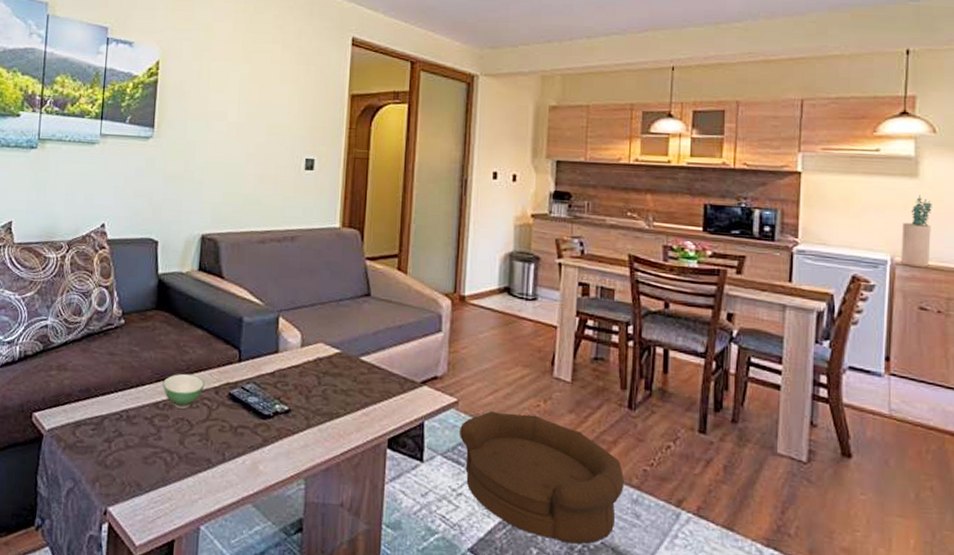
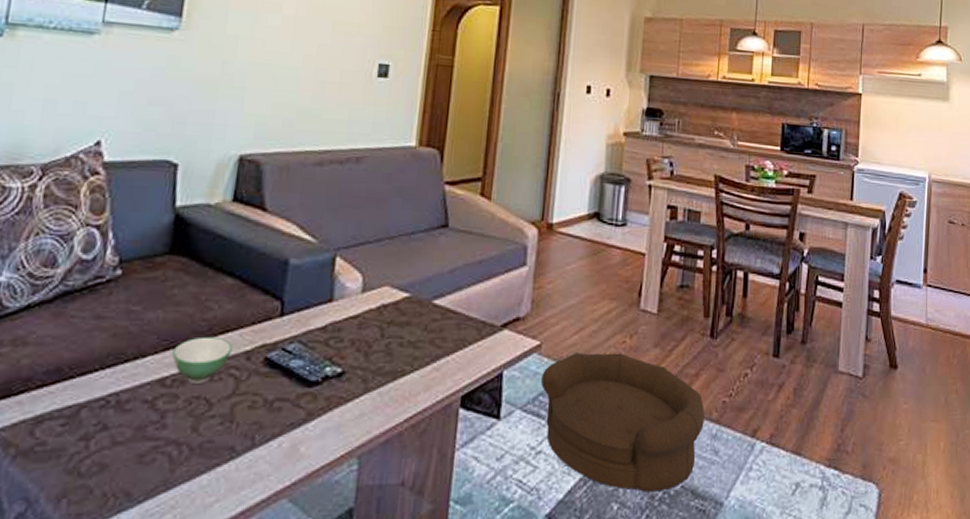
vase: present [901,195,932,269] -> none [936,117,959,185]

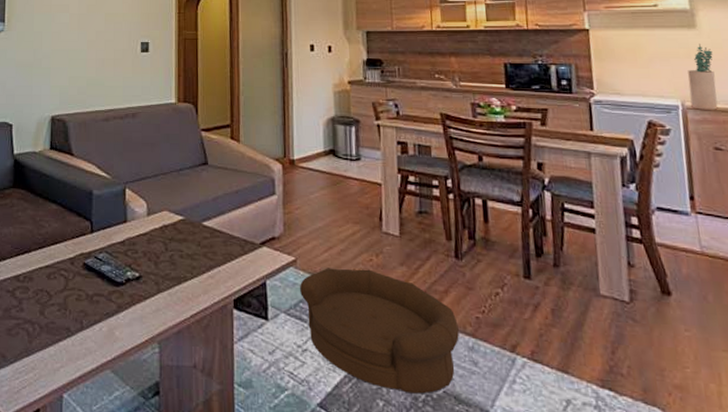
bowl: present [172,336,233,385] -> none [22,246,61,281]
vase: none [936,117,959,185] -> present [687,44,718,111]

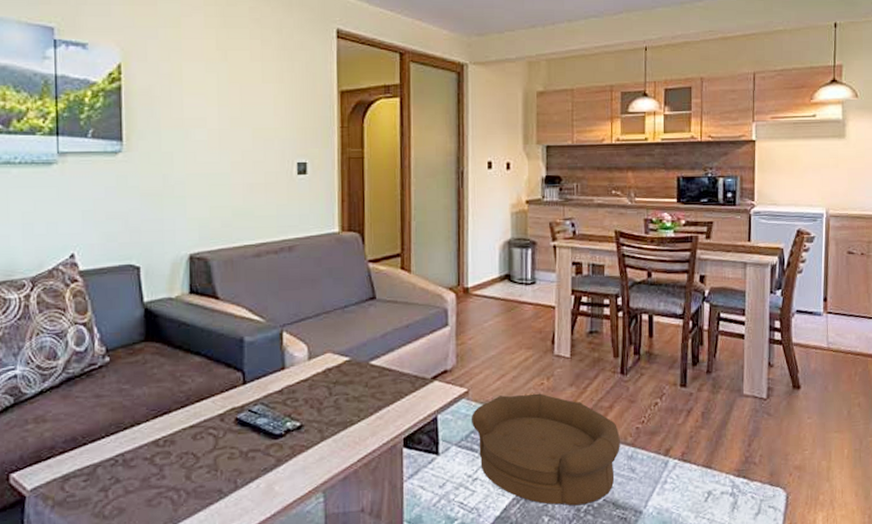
vase: present [687,44,718,111] -> none [833,153,856,218]

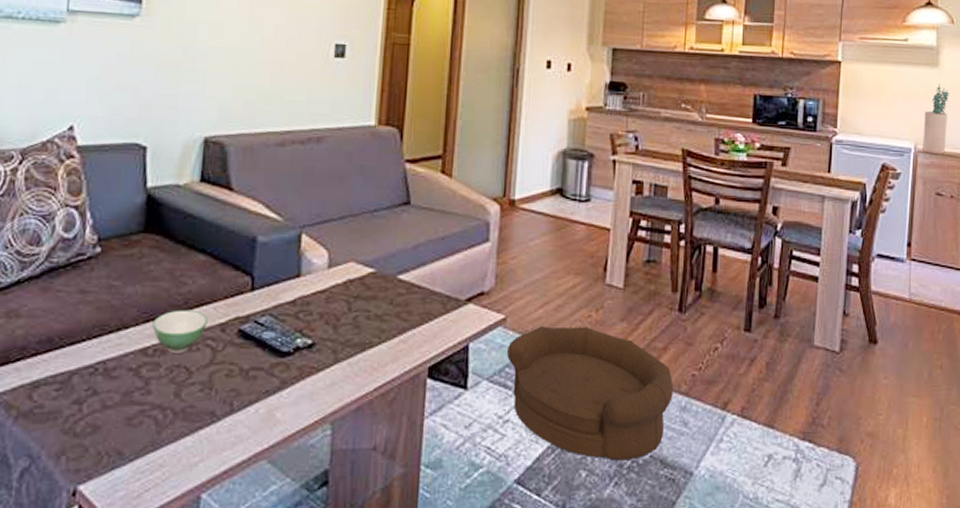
bowl: none [161,404,208,444] -> present [152,309,208,355]
vase: none [833,153,856,218] -> present [923,84,949,155]

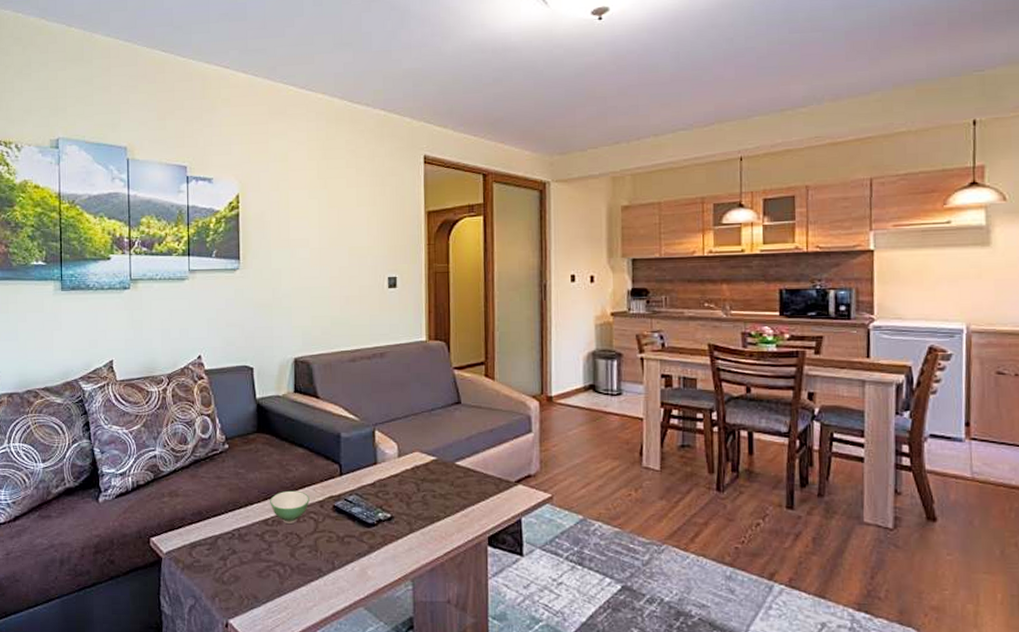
pet bed: present [507,326,673,461] -> none [556,504,717,622]
vase: present [923,84,949,155] -> none [975,263,1006,334]

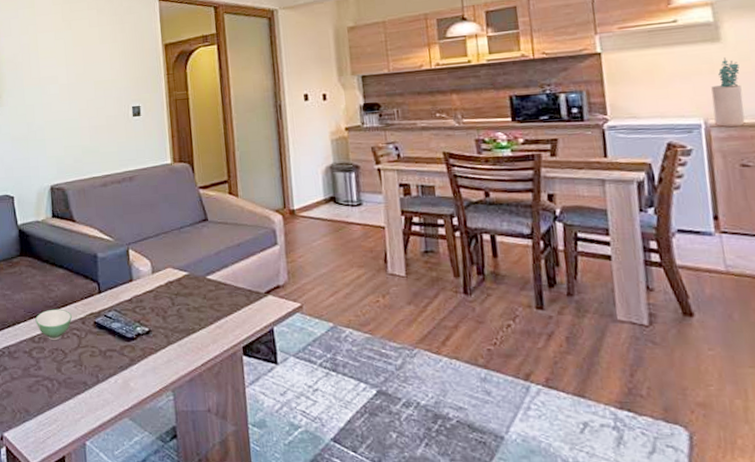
vase: none [975,263,1006,334] -> present [711,57,745,128]

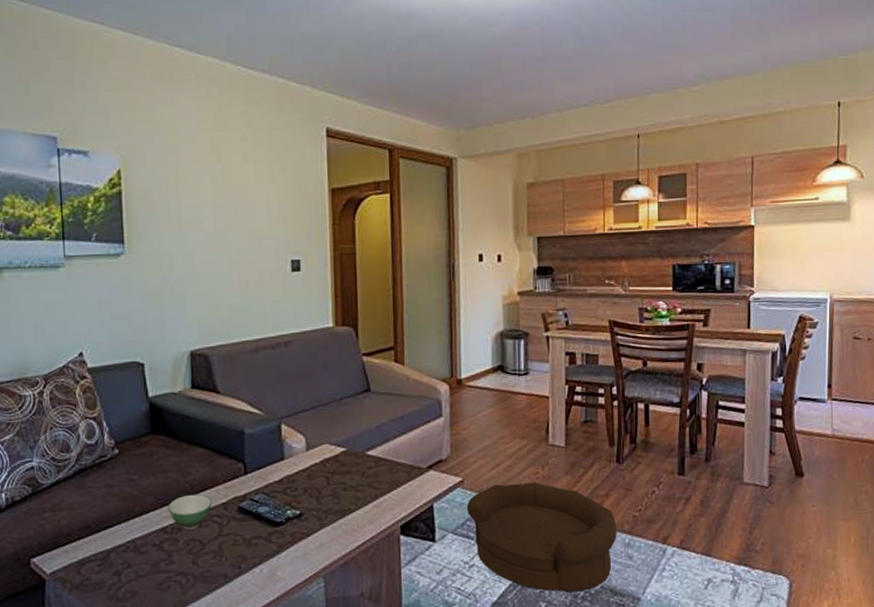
pet bed: none [307,310,471,425] -> present [467,482,617,593]
vase: present [711,57,745,128] -> none [838,236,862,303]

